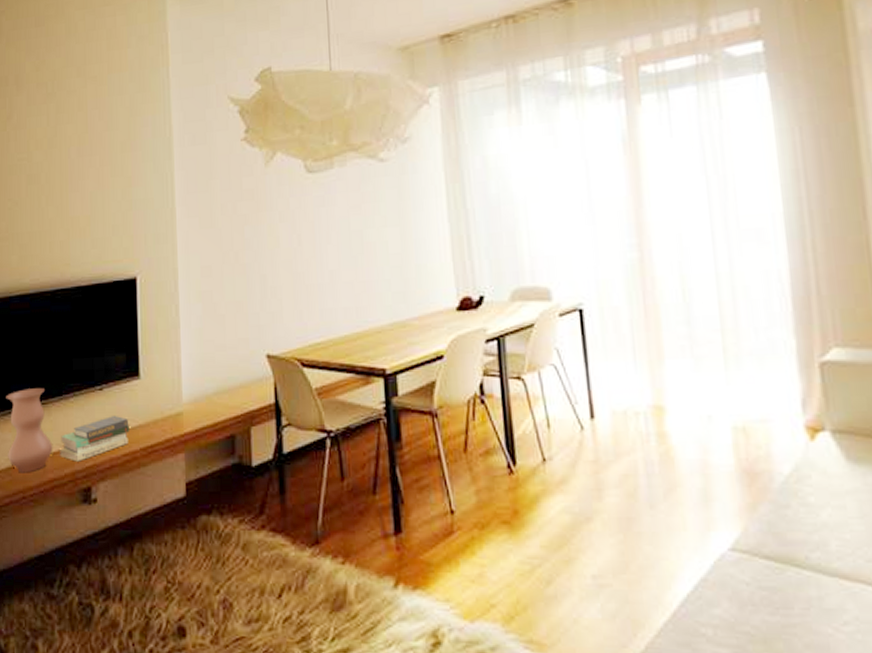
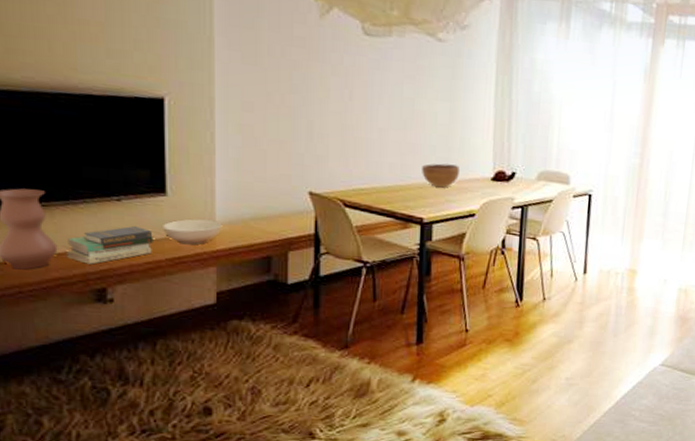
bowl: none [137,400,189,431] -> present [163,219,222,245]
bowl: none [378,298,419,329] -> present [422,163,459,188]

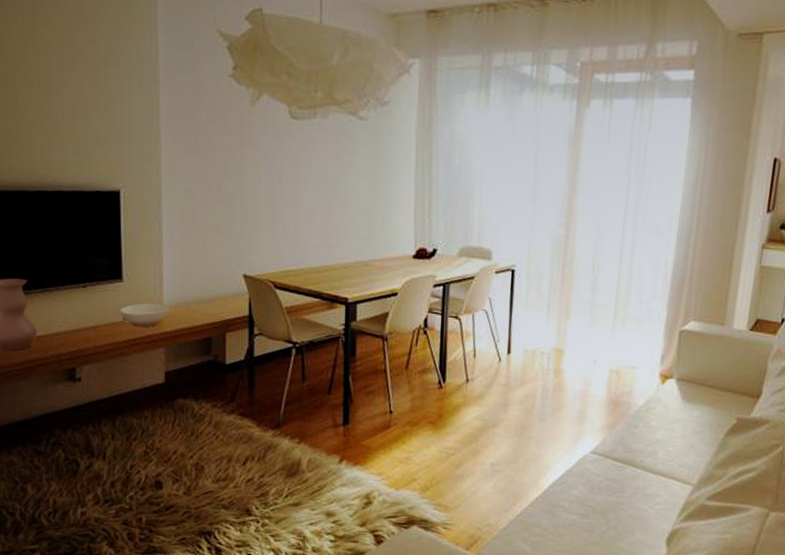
books: present [65,226,153,265] -> none [43,311,113,346]
bowl: present [422,163,459,188] -> none [346,242,382,267]

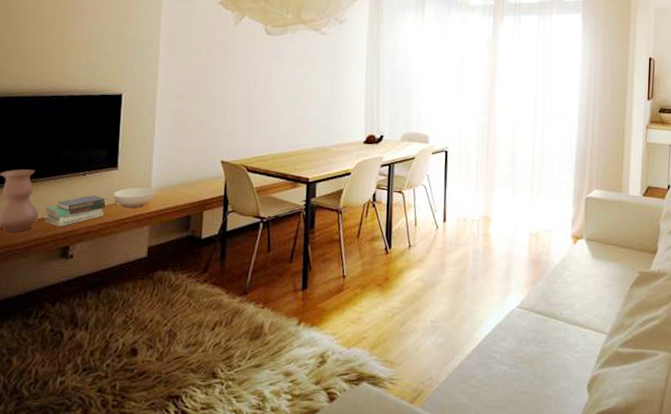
books: none [43,311,113,346] -> present [43,195,106,227]

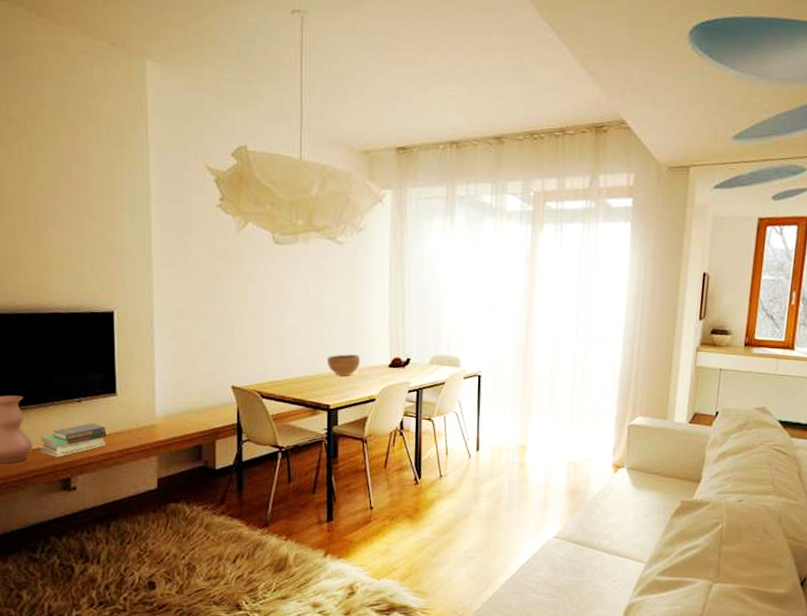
bowl: present [113,187,156,209] -> none [114,415,161,438]
bowl: none [308,131,338,152] -> present [327,354,360,376]

